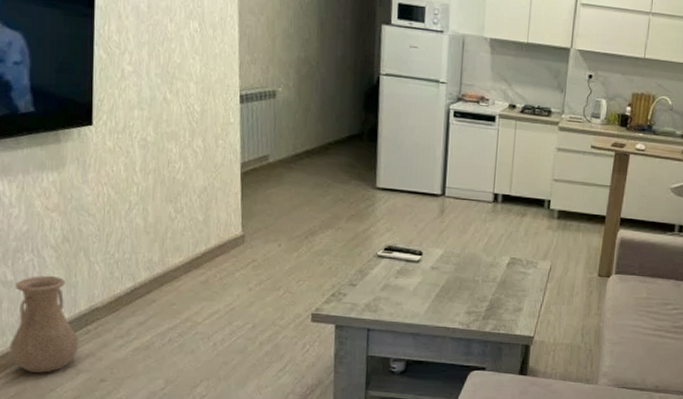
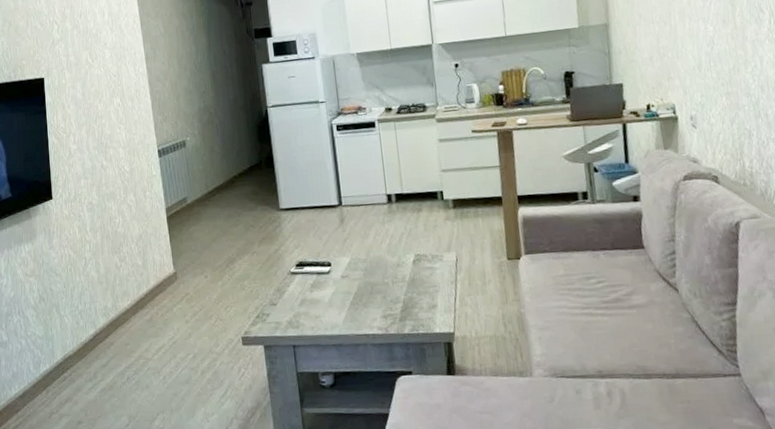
vase: present [10,275,79,373] -> none [9,332,59,421]

